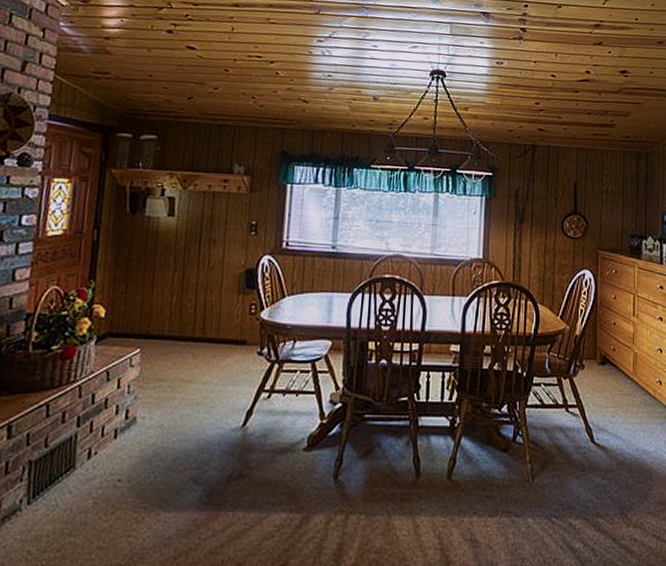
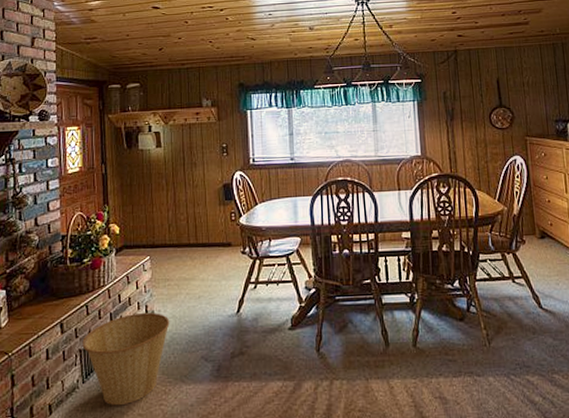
basket: none [33,418,156,536] -> present [82,312,170,406]

